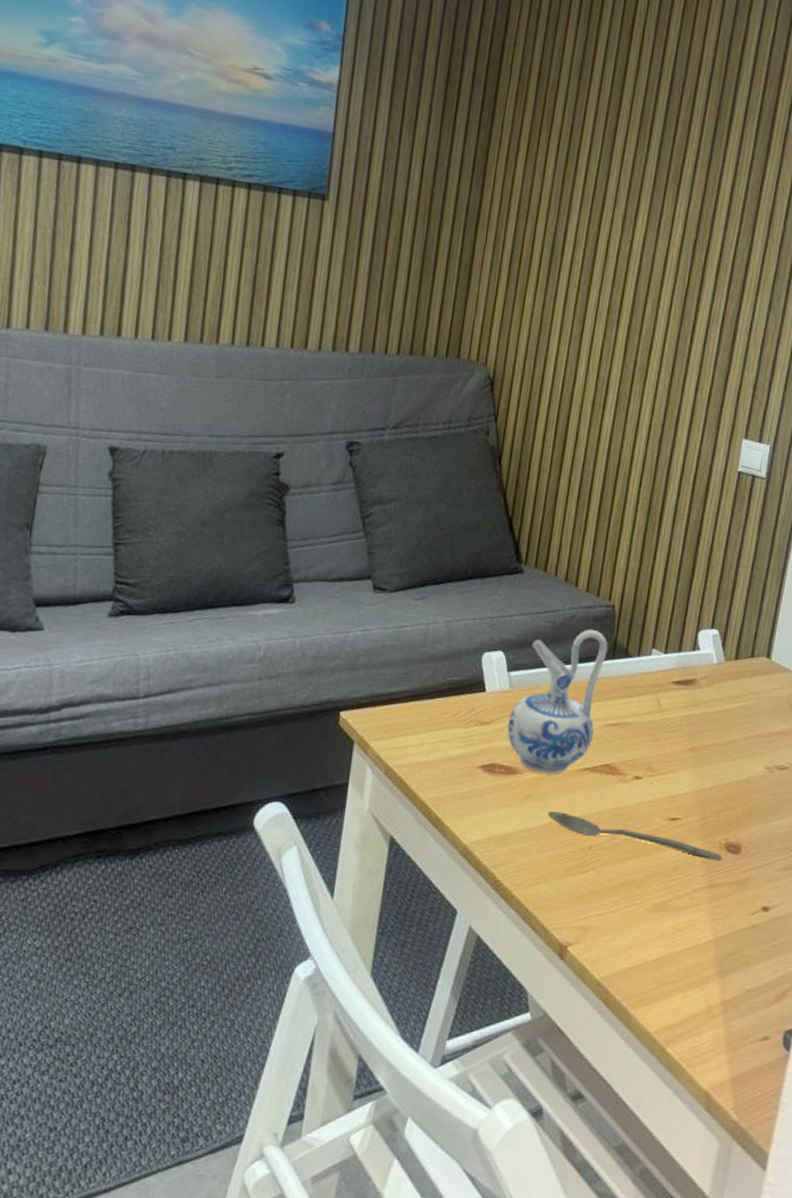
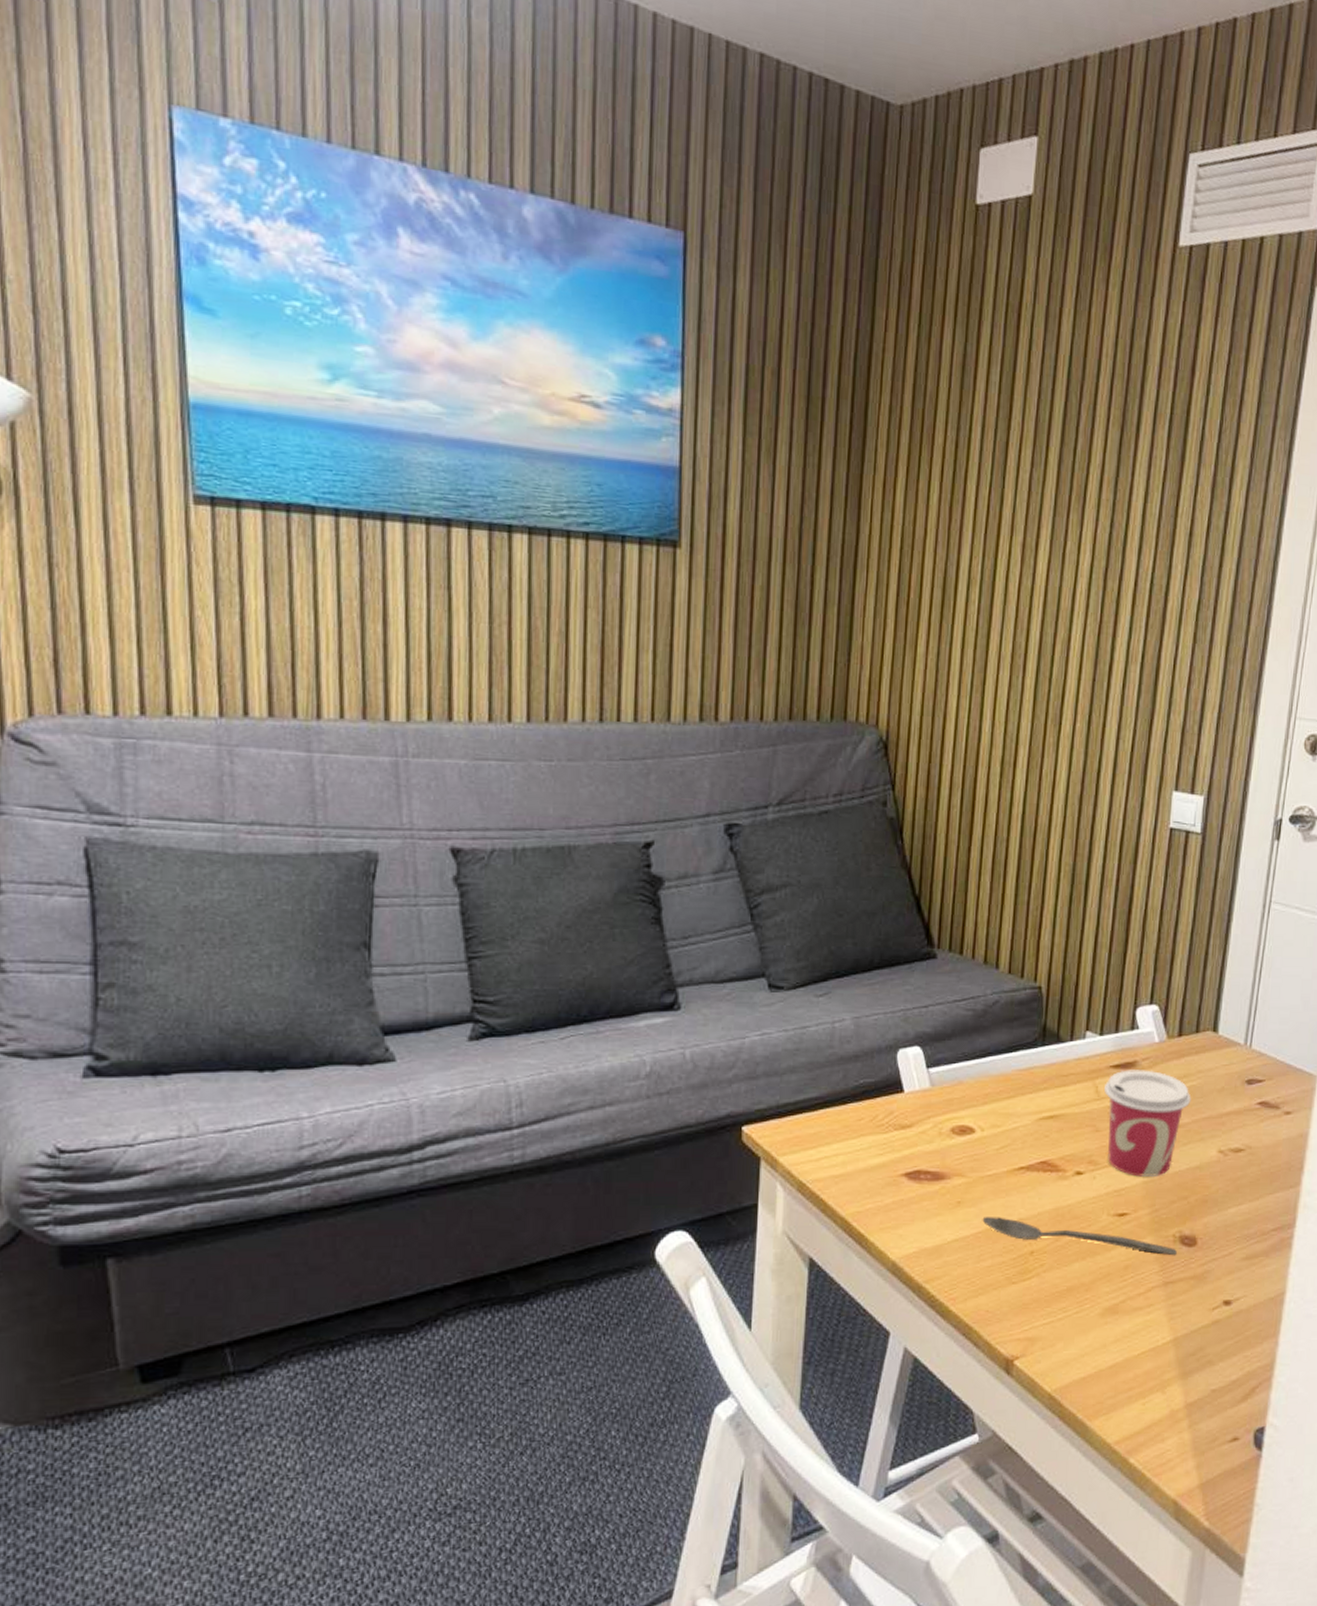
ceramic pitcher: present [507,629,608,774] -> none [931,1014,1037,1177]
cup: none [664,686,744,787] -> present [1103,1070,1191,1178]

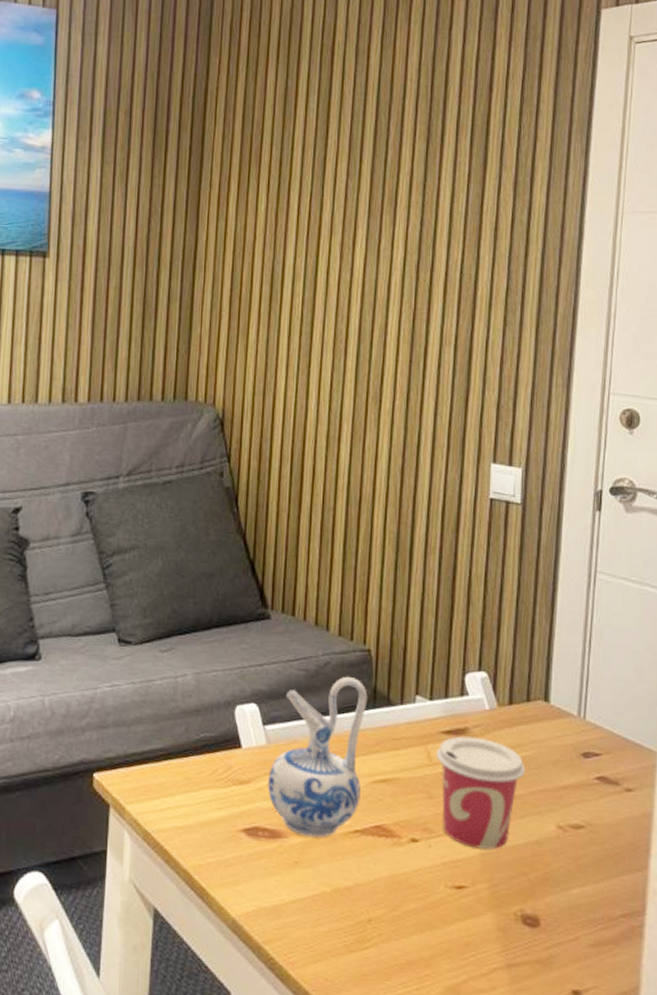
ceramic pitcher: none [931,1014,1037,1177] -> present [268,676,368,838]
spoon: present [982,1217,1177,1256] -> none [319,879,519,936]

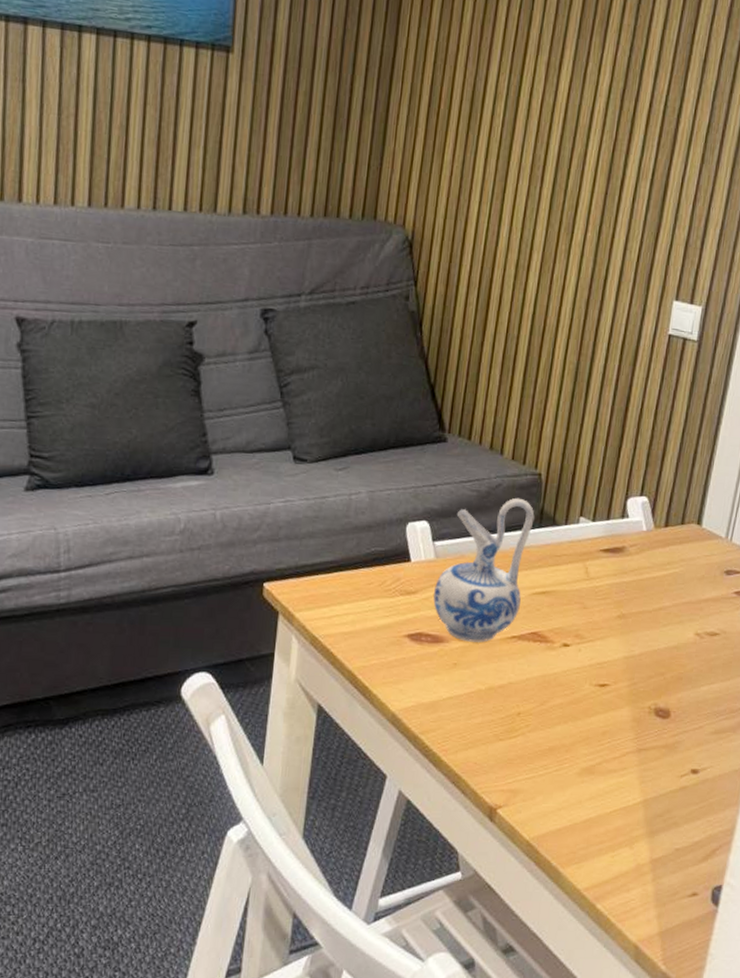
cup: present [435,736,526,850] -> none [592,554,673,654]

